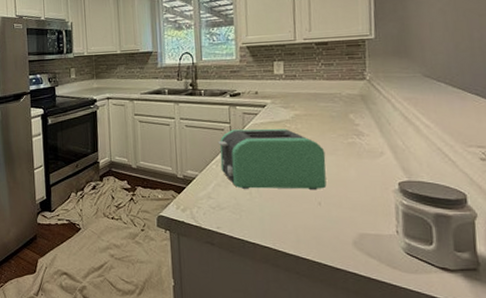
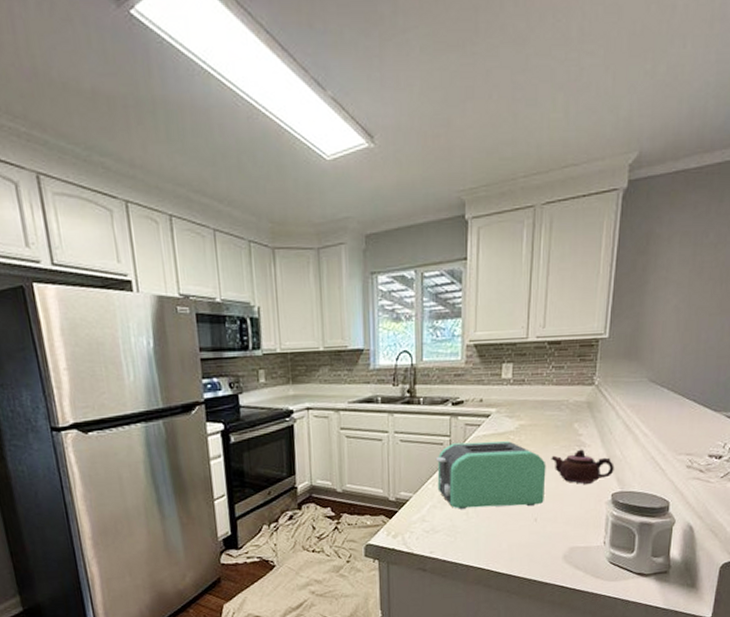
teapot: none [329,138,398,171] -> present [551,449,615,484]

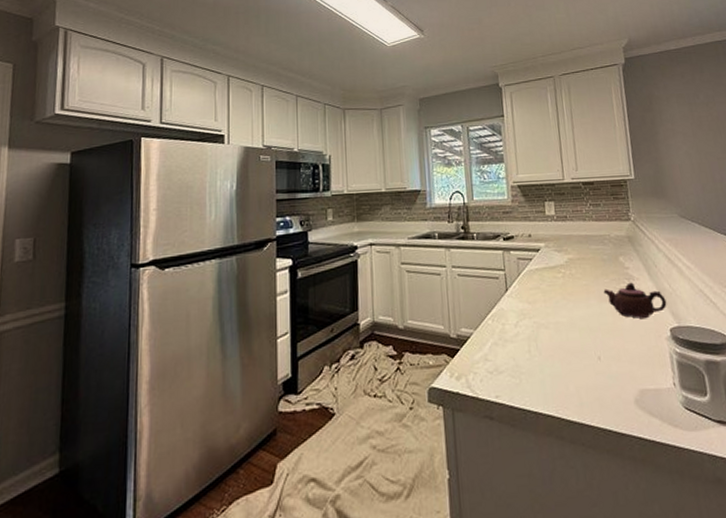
toaster: present [435,441,546,509] -> none [492,274,604,347]

